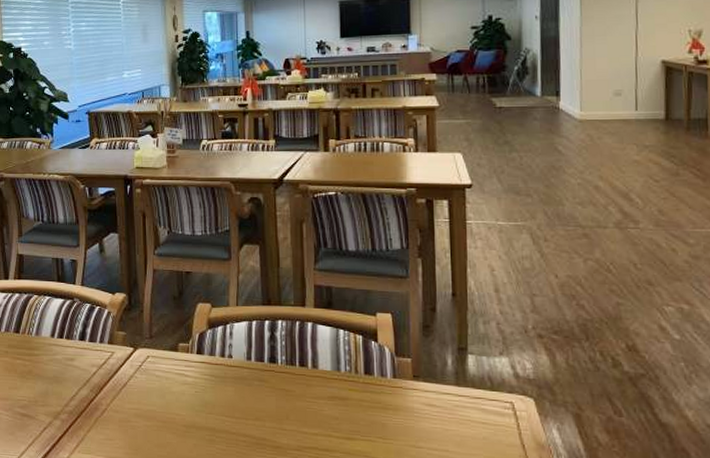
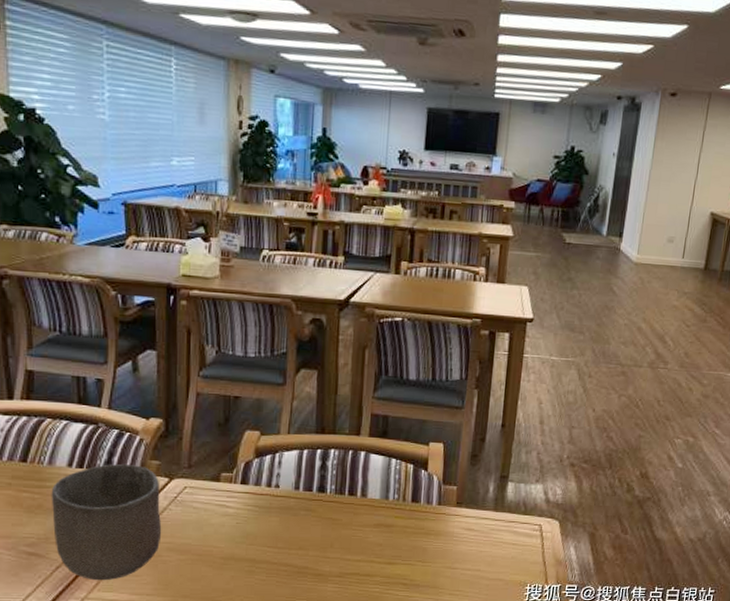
bowl: none [38,334,130,443] -> present [51,463,162,581]

